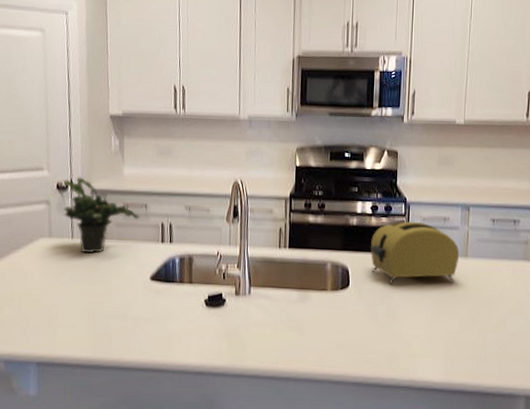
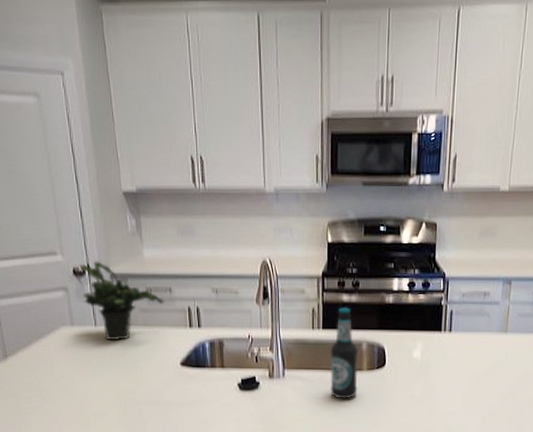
bottle: none [295,228,323,319] -> present [330,307,358,399]
toaster: present [370,221,460,285] -> none [407,297,499,362]

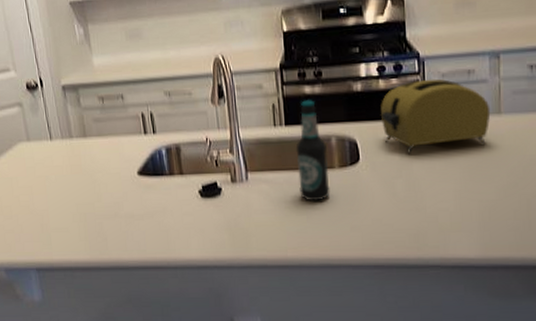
potted plant: present [80,261,165,341] -> none [33,73,118,154]
toaster: none [407,297,499,362] -> present [380,78,491,155]

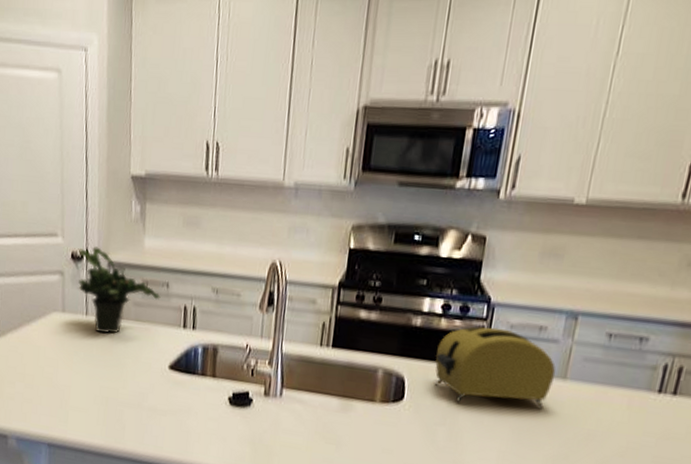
potted plant: none [33,73,118,154] -> present [77,246,161,334]
bottle: present [296,100,330,201] -> none [333,325,372,433]

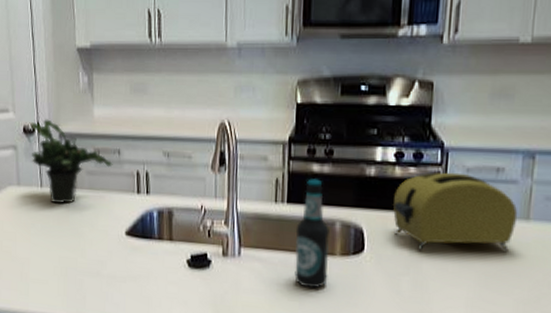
bottle: none [333,325,372,433] -> present [294,179,330,289]

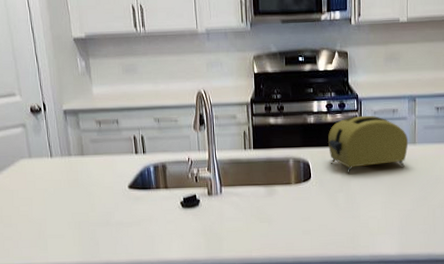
potted plant: present [30,119,113,204] -> none [36,99,113,170]
bottle: present [294,179,330,289] -> none [261,129,288,211]

